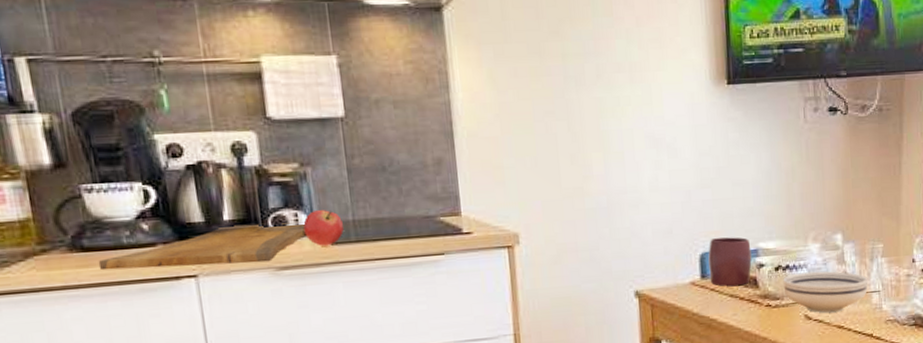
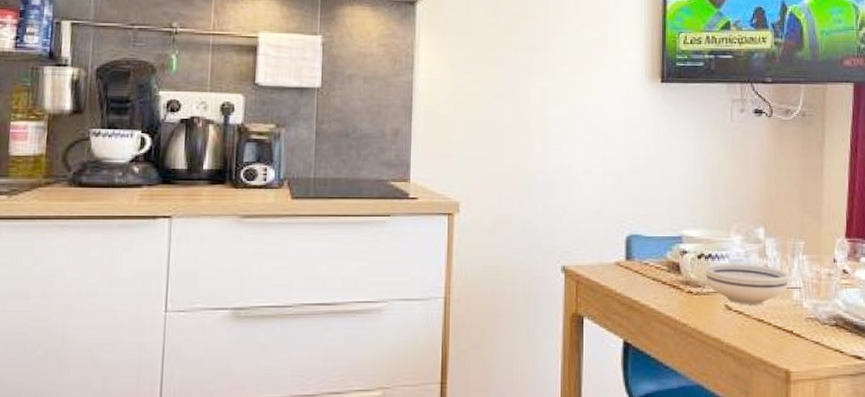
cutting board: present [98,222,306,271] -> none [90,174,272,210]
fruit: present [303,209,344,246] -> none [270,166,306,199]
mug: present [708,237,752,286] -> none [634,222,676,270]

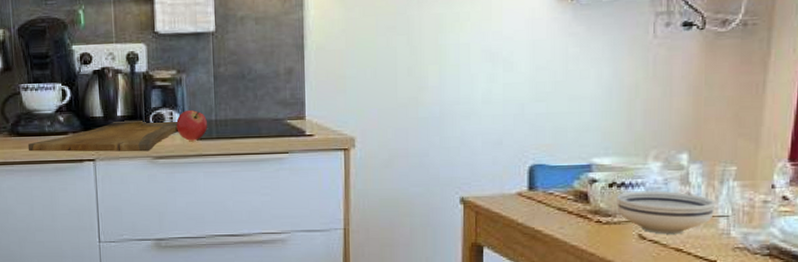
cutting board: none [90,174,272,210] -> present [27,120,178,152]
fruit: none [270,166,306,199] -> present [176,109,208,141]

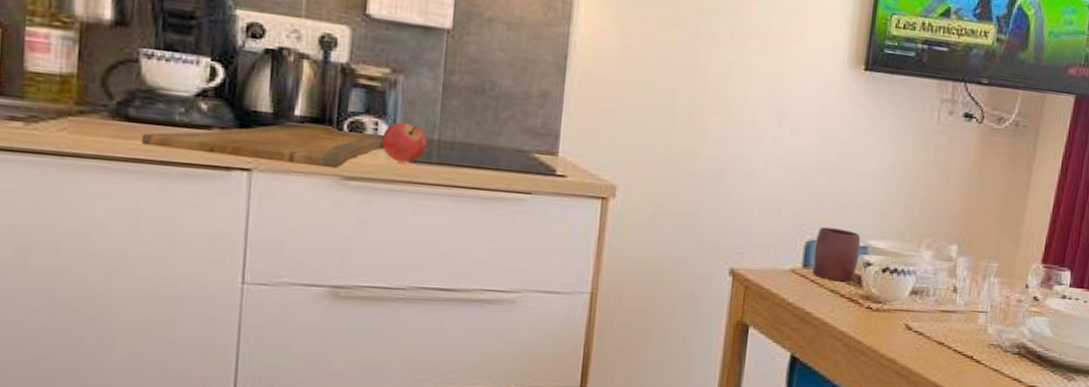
mug: none [537,151,584,200] -> present [811,227,861,282]
bowl: present [617,190,716,233] -> none [887,278,977,326]

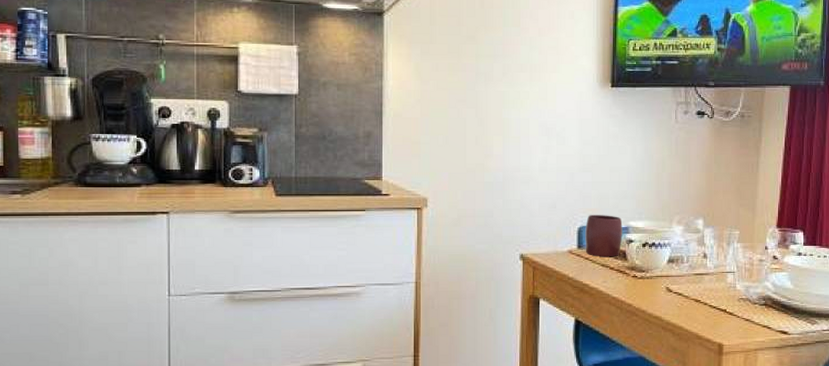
cutting board: present [140,122,384,169] -> none [95,174,257,206]
fruit: present [382,122,428,163] -> none [256,166,288,196]

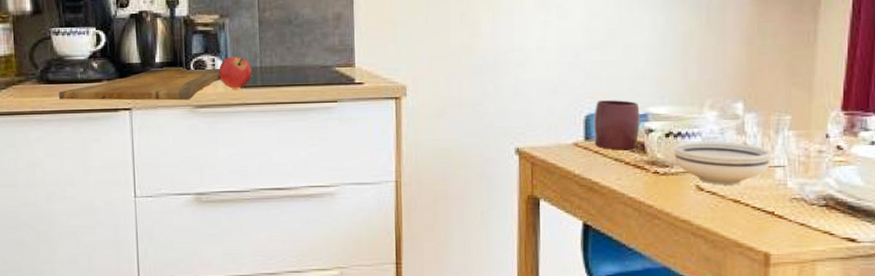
cutting board: none [95,174,257,206] -> present [58,66,220,101]
fruit: none [256,166,288,196] -> present [219,56,253,89]
bowl: none [649,250,725,287] -> present [674,140,772,184]

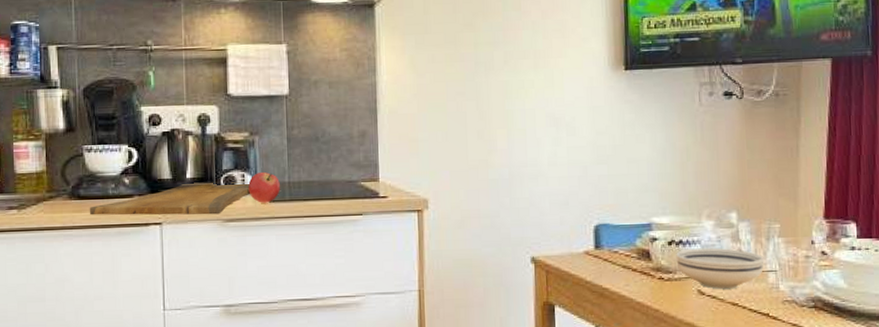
mug: present [593,100,640,150] -> none [602,211,645,258]

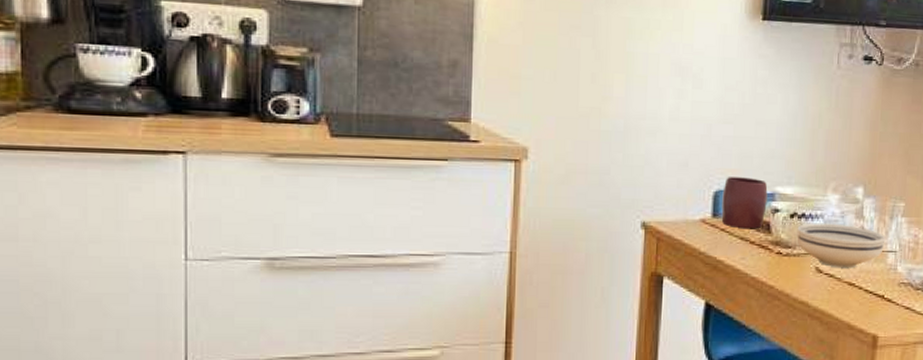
cutting board: present [89,182,250,216] -> none [83,104,306,147]
fruit: present [248,171,281,203] -> none [304,98,347,137]
mug: none [602,211,645,258] -> present [721,177,768,229]

